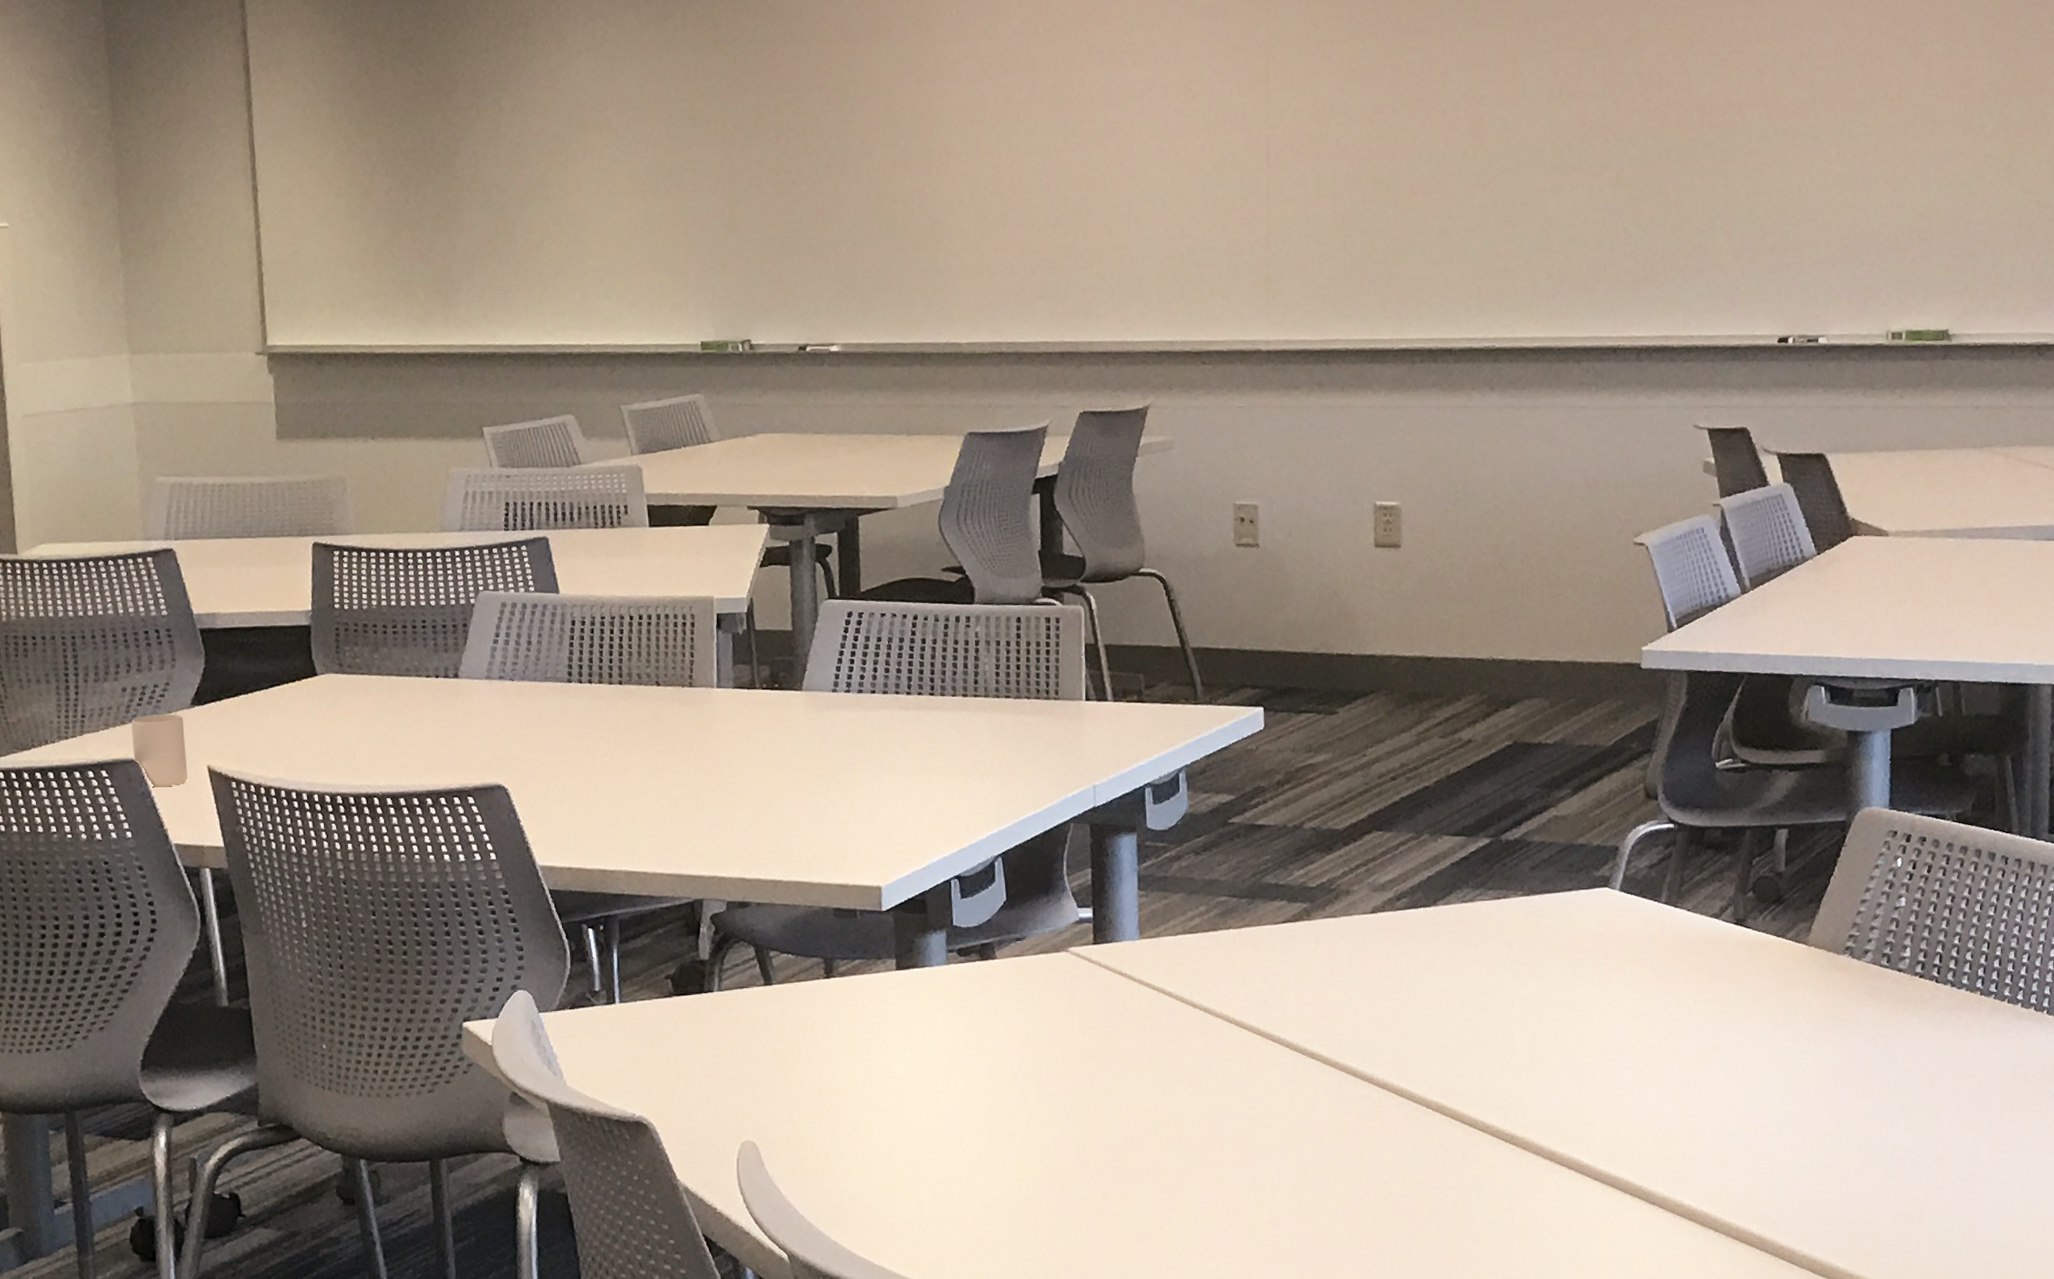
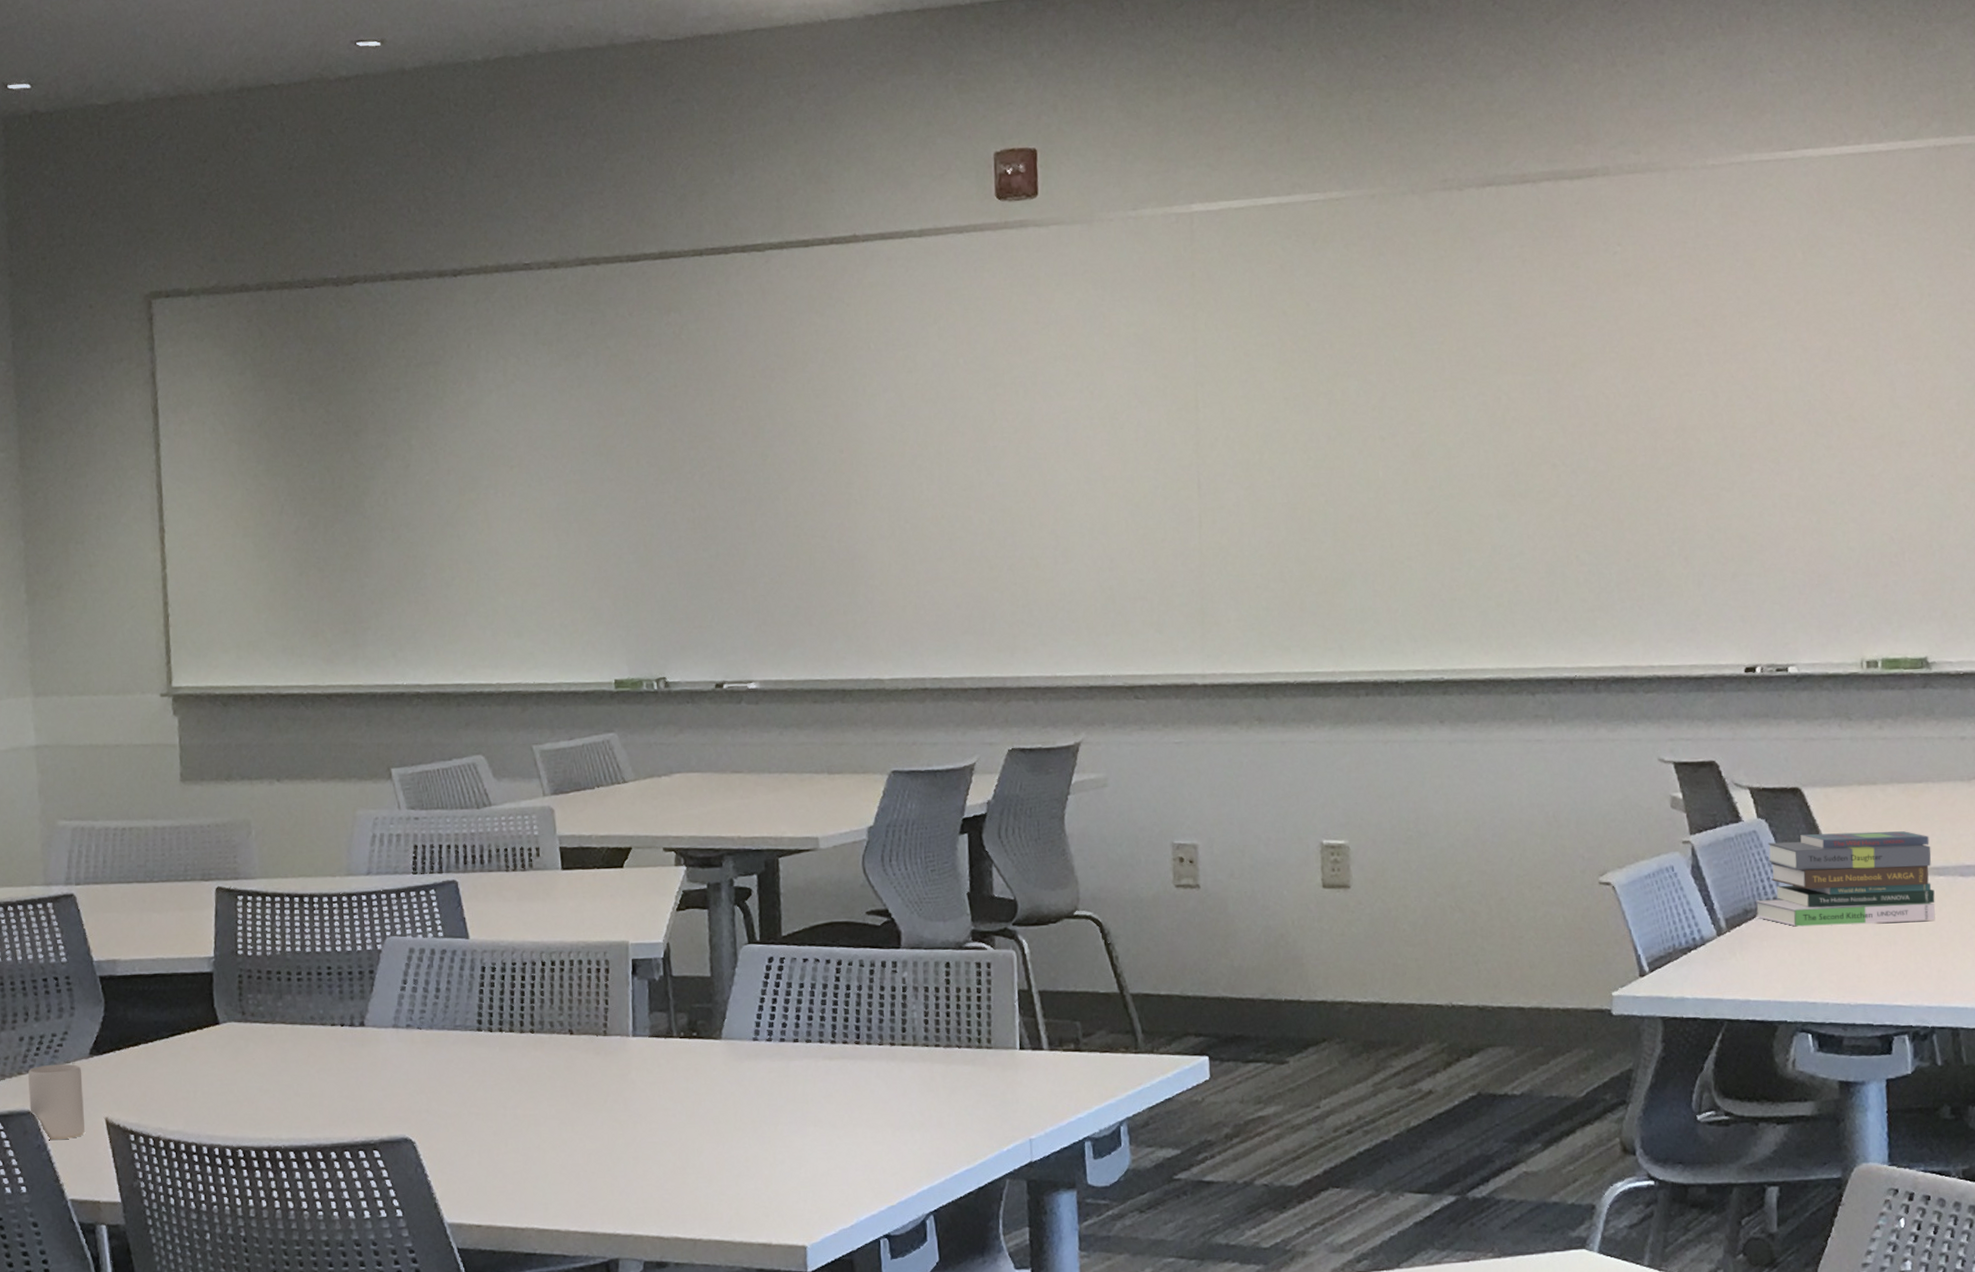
books: none [1778,495,1944,586] -> present [1755,831,1936,927]

